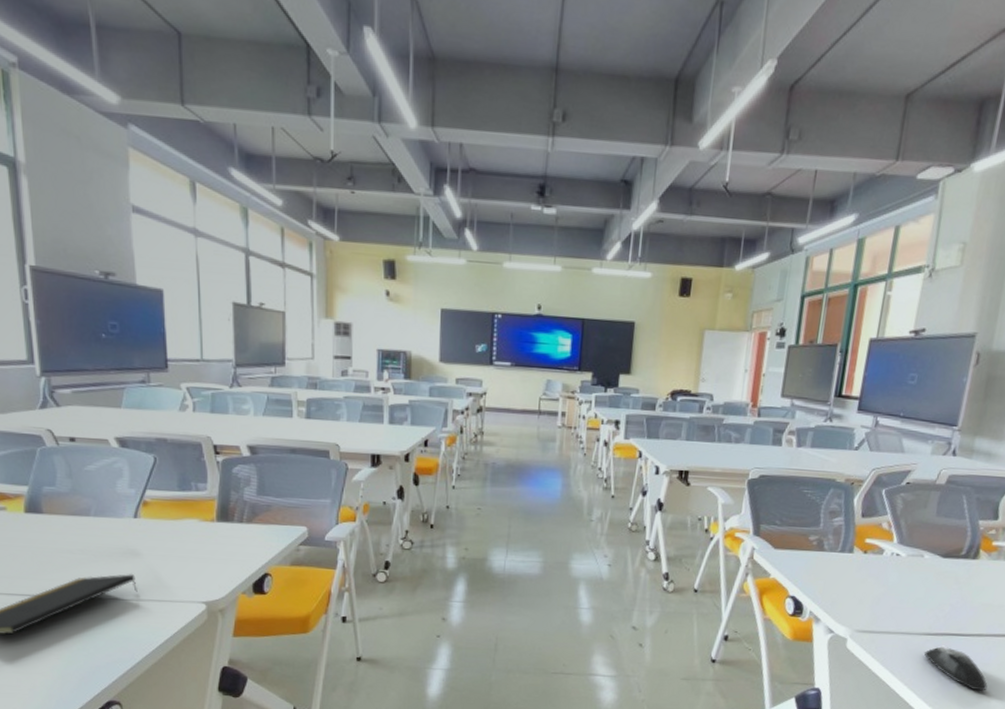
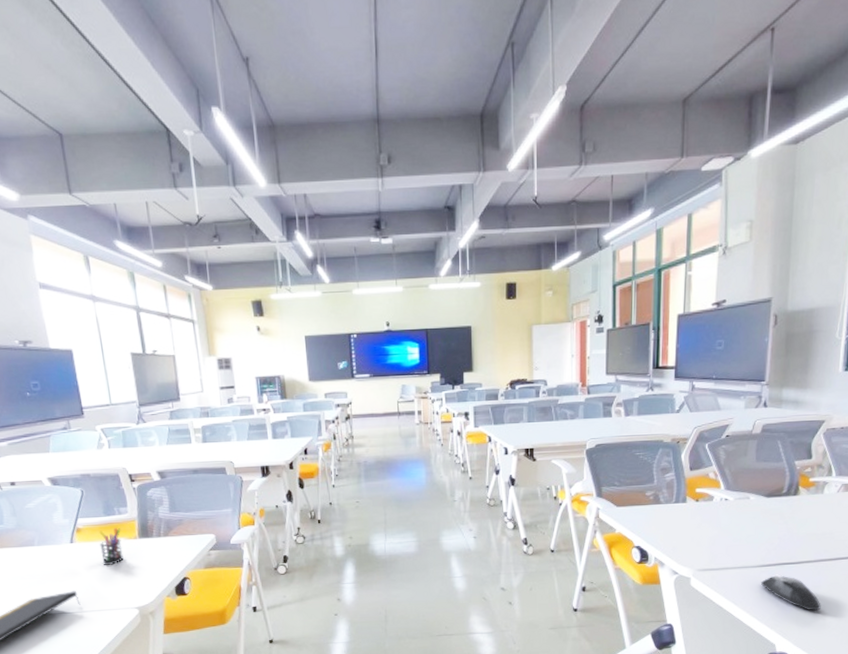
pen holder: none [169,505,197,549] -> present [99,527,124,565]

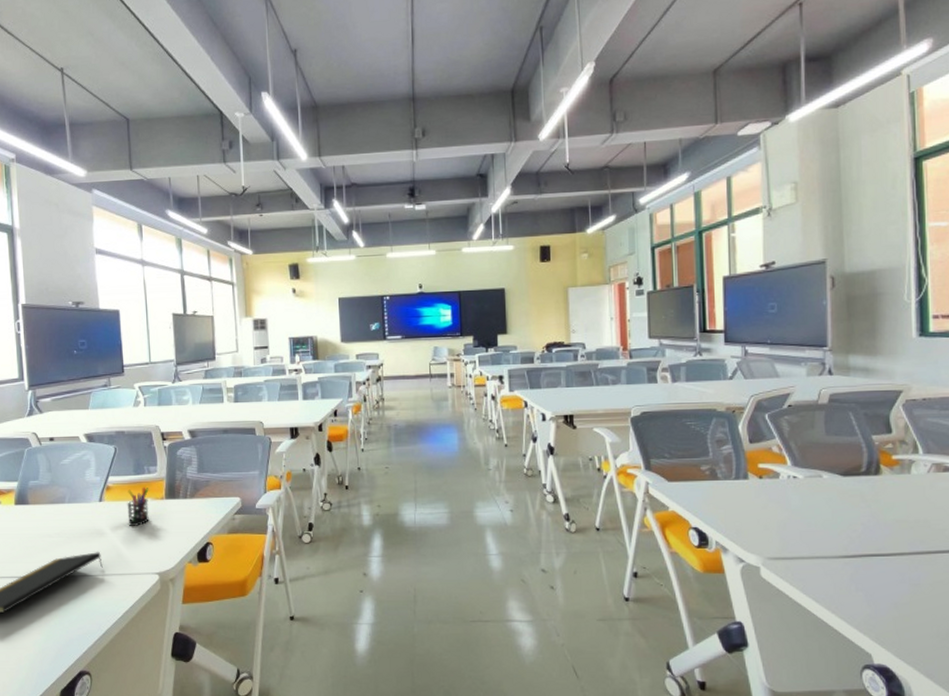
mouse: present [760,574,821,611] -> none [845,567,924,615]

